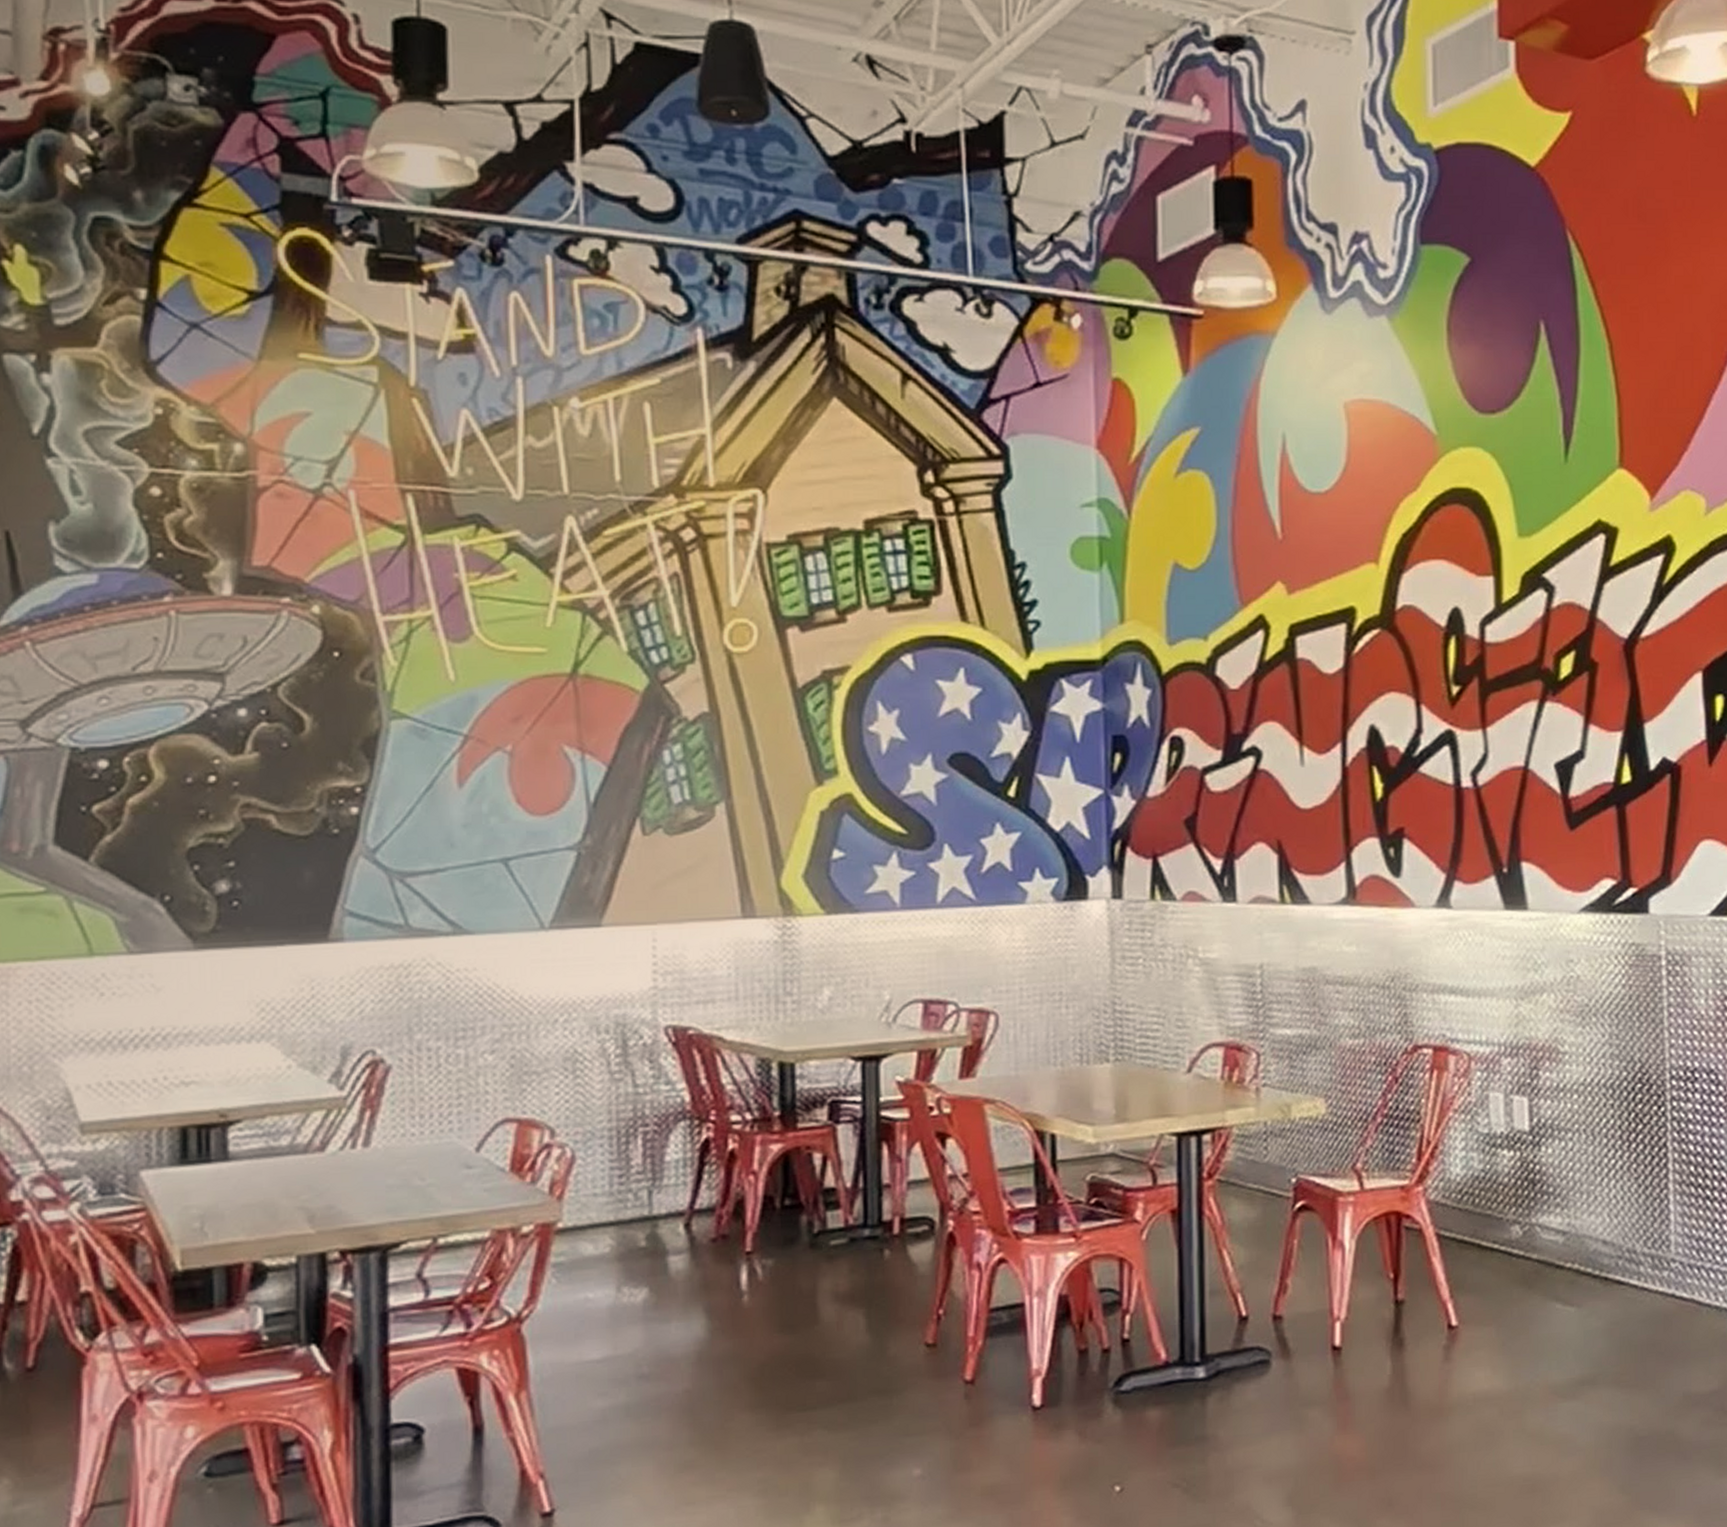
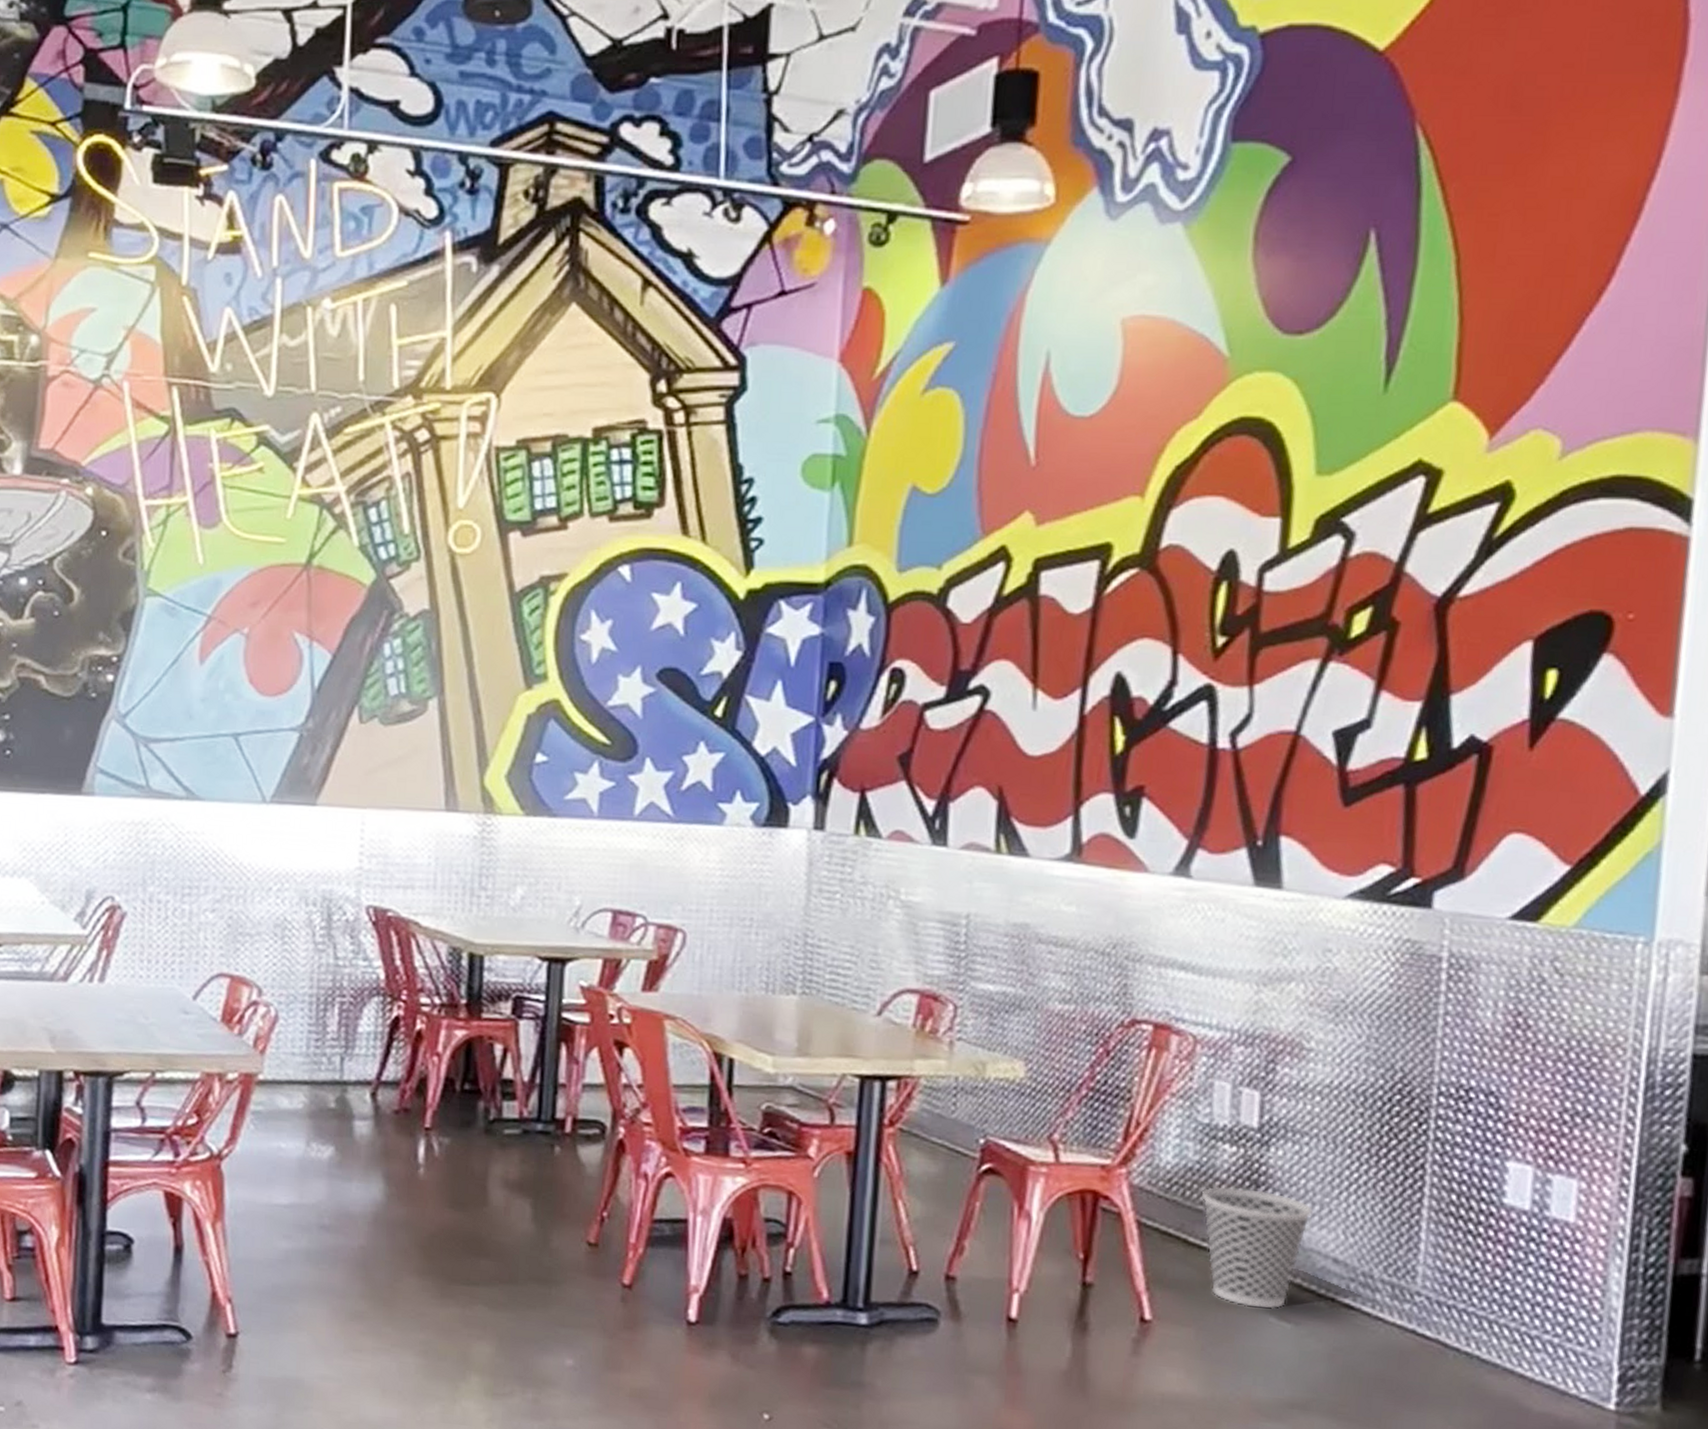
wastebasket: none [1489,1188,1581,1298] -> present [1202,1186,1313,1309]

